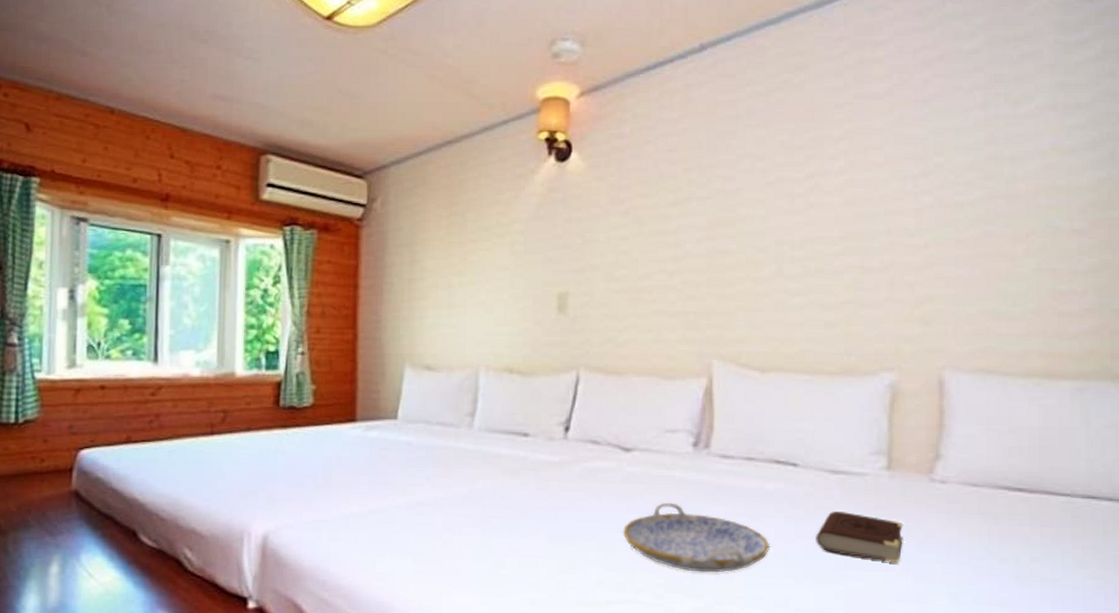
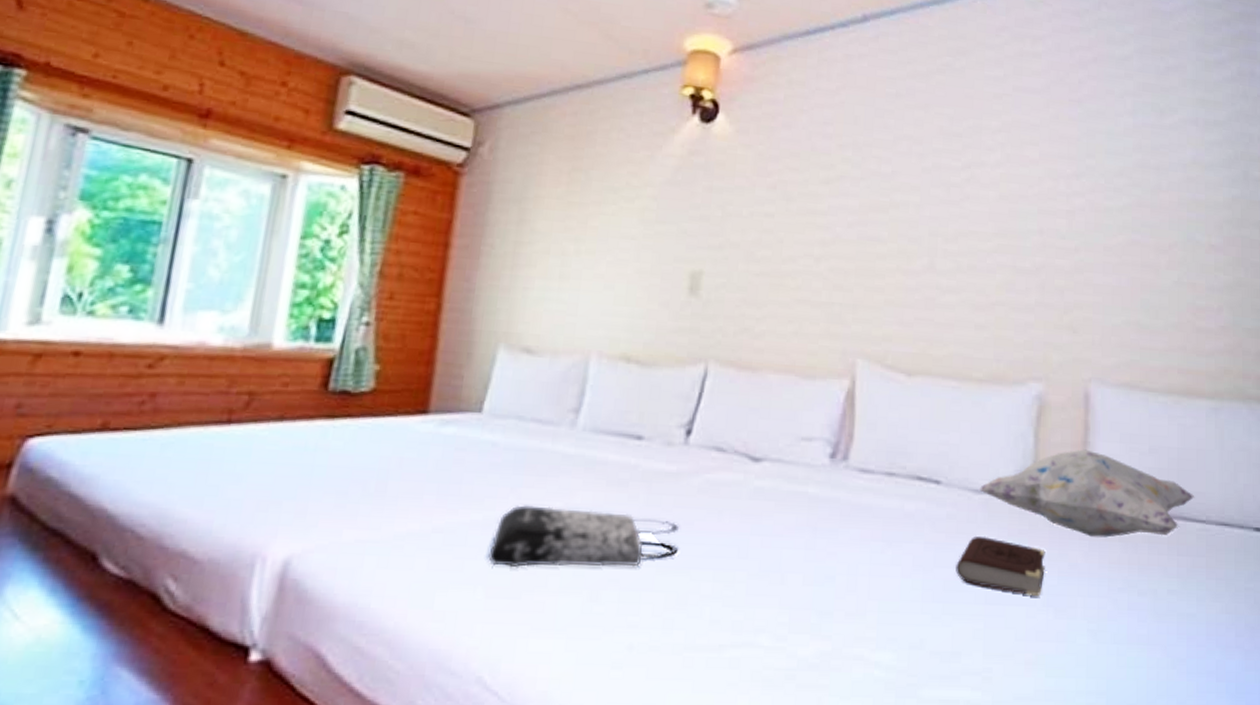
tote bag: none [413,491,566,540] -> present [488,505,680,568]
serving tray: present [622,502,770,573] -> none [744,523,908,609]
decorative pillow: none [836,431,1059,511] -> present [980,449,1195,538]

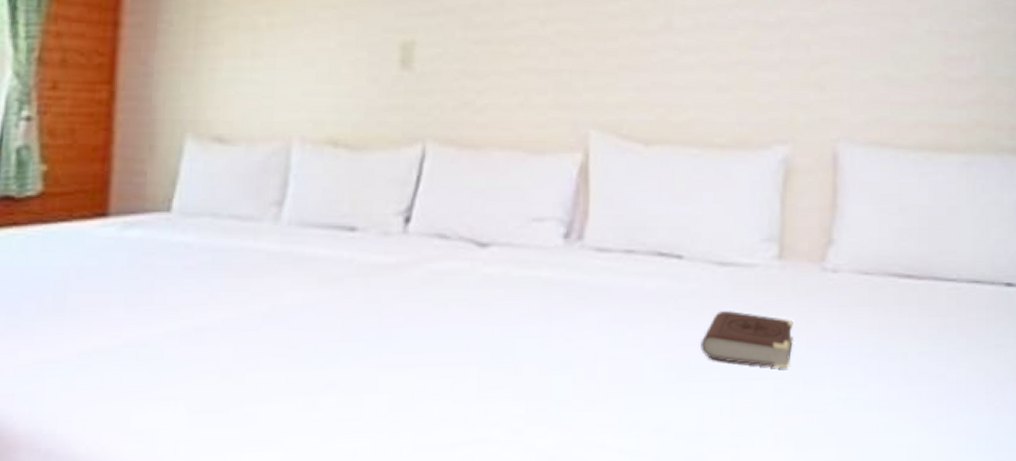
tote bag: present [488,505,680,568] -> none [189,310,402,379]
decorative pillow: present [980,449,1195,538] -> none [724,213,946,303]

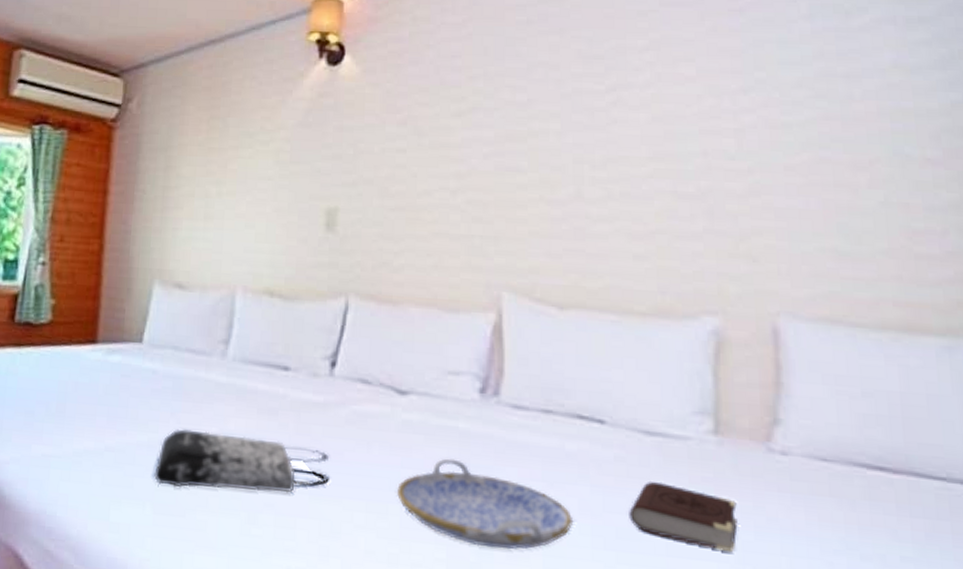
tote bag: none [189,310,402,379] -> present [154,429,330,494]
serving tray: none [474,310,650,397] -> present [396,458,574,550]

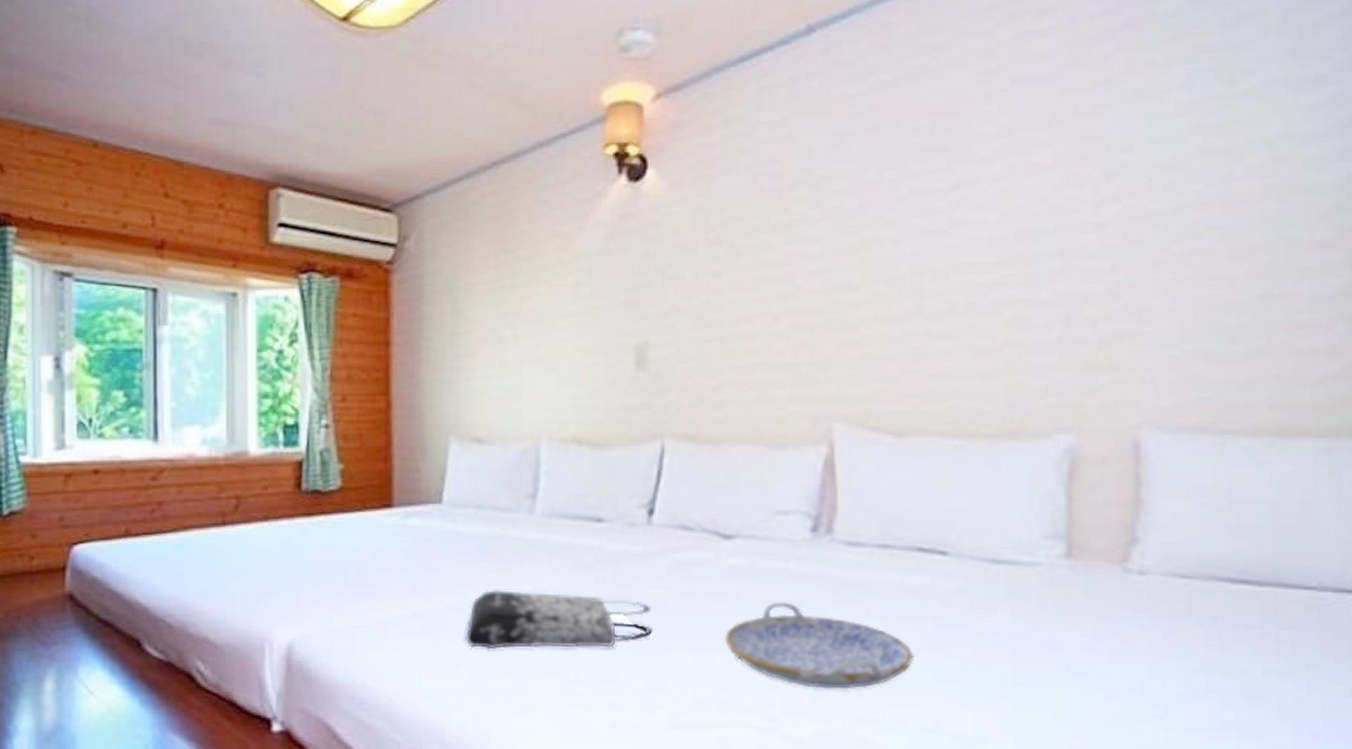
book: present [629,480,738,553] -> none [973,610,1090,678]

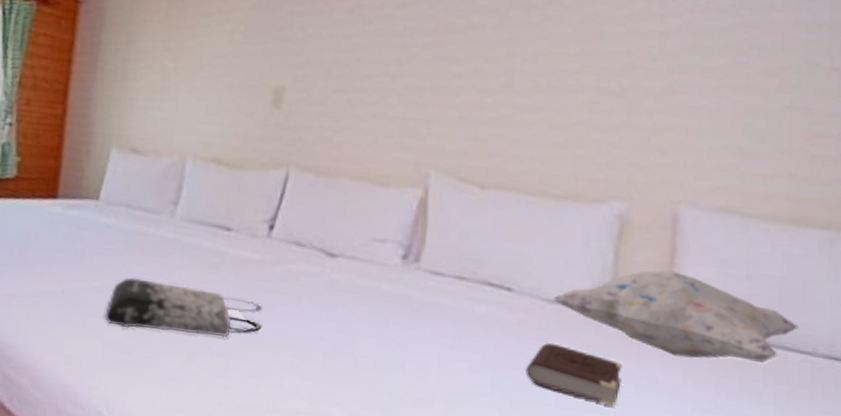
serving tray: present [724,601,914,689] -> none [320,314,476,395]
book: none [973,610,1090,678] -> present [526,342,622,407]
decorative pillow: none [998,508,1300,610] -> present [553,270,800,363]

